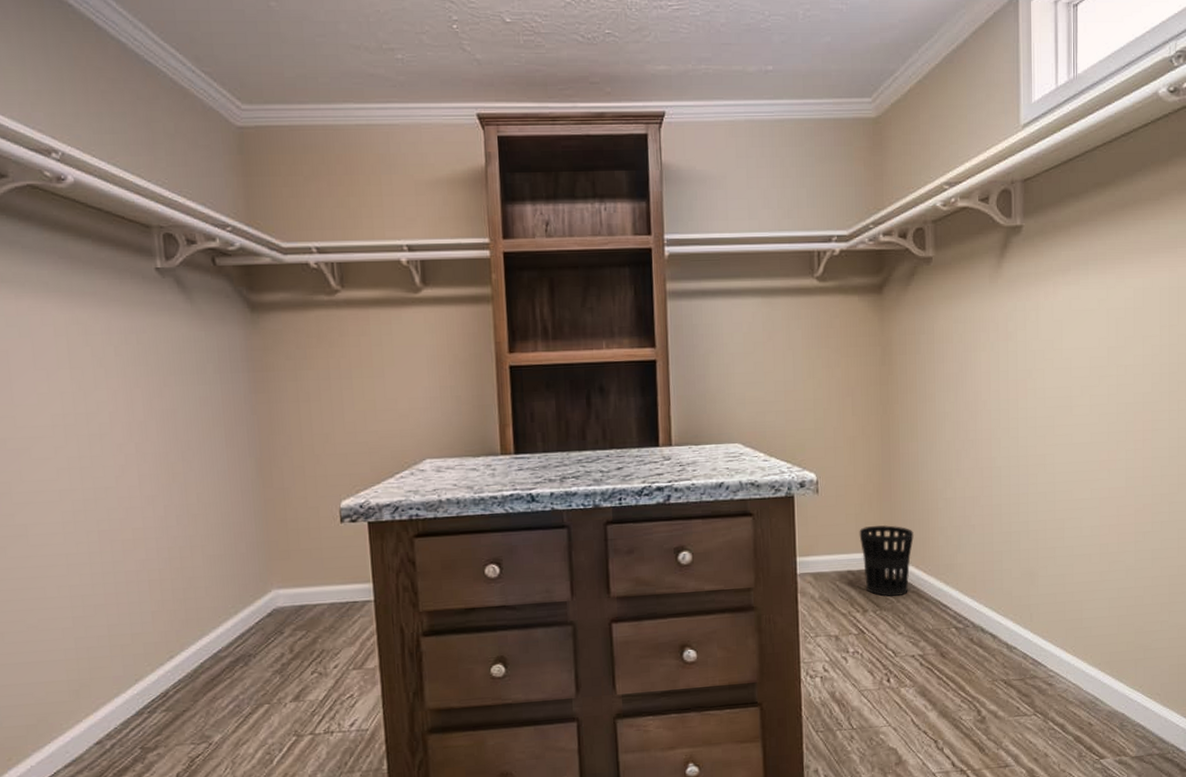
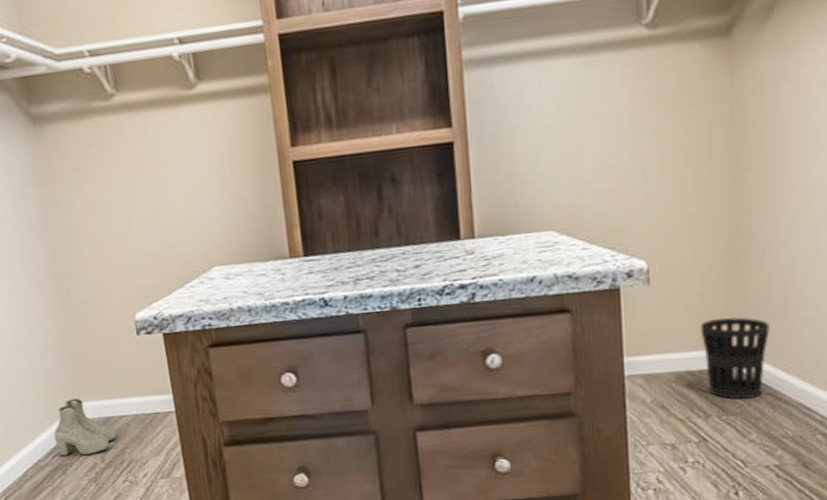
boots: none [239,585,308,647] -> present [53,398,116,457]

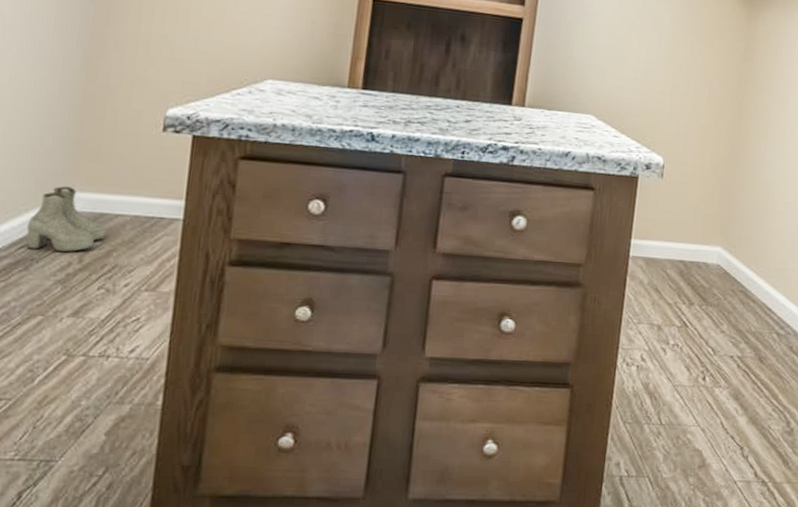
wastebasket: present [700,317,770,400] -> none [696,218,750,293]

